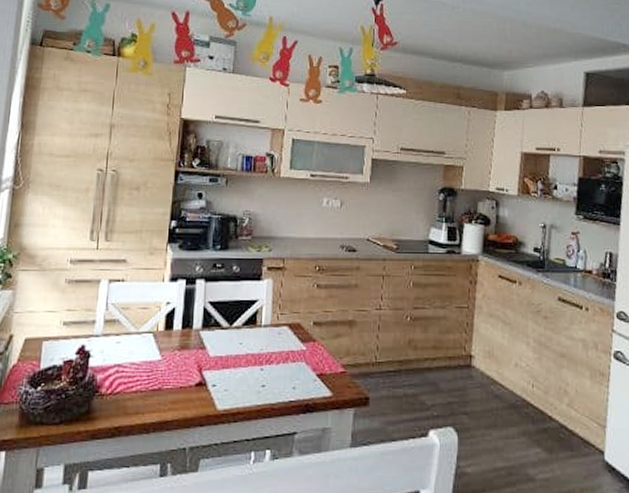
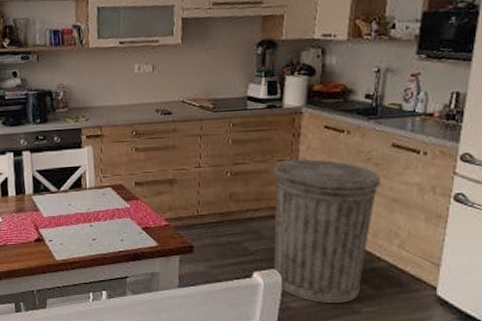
trash can: none [449,307,549,468] -> present [273,159,380,303]

